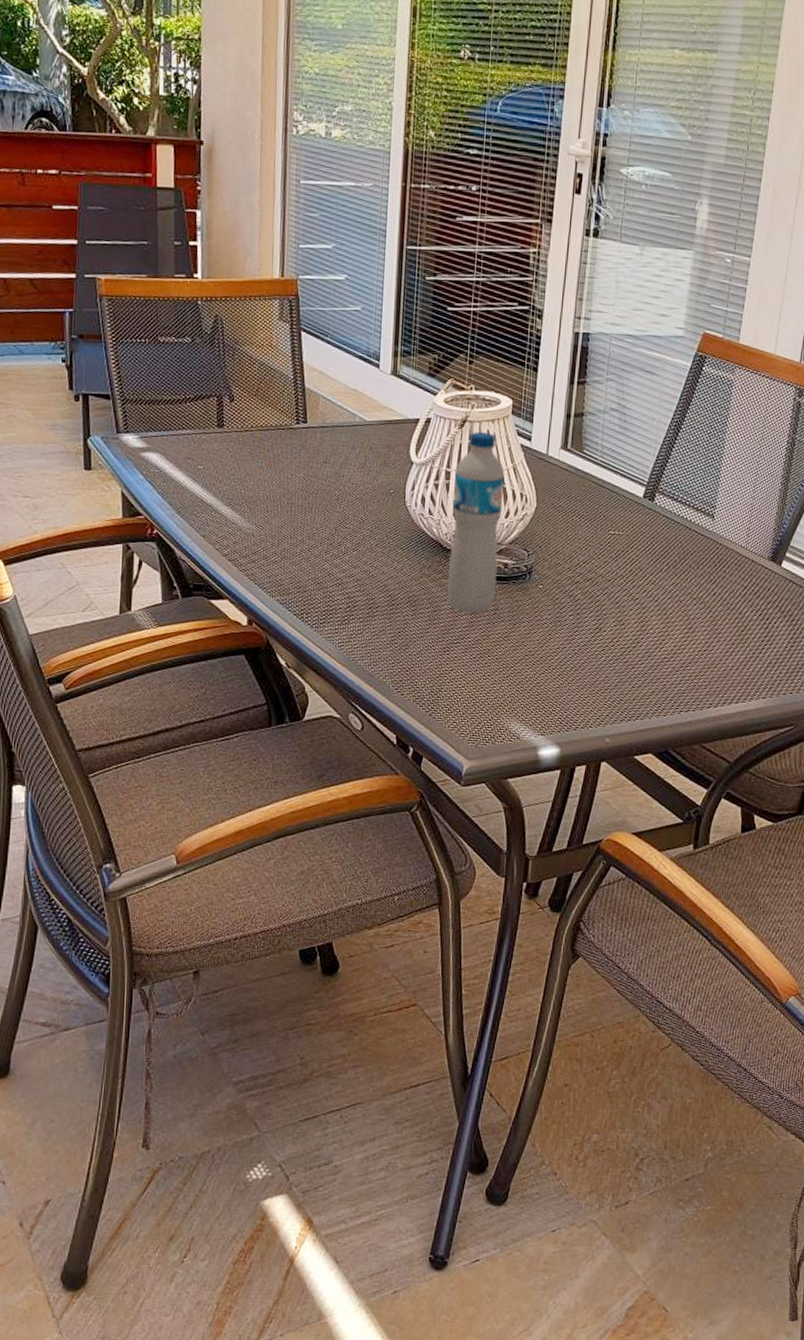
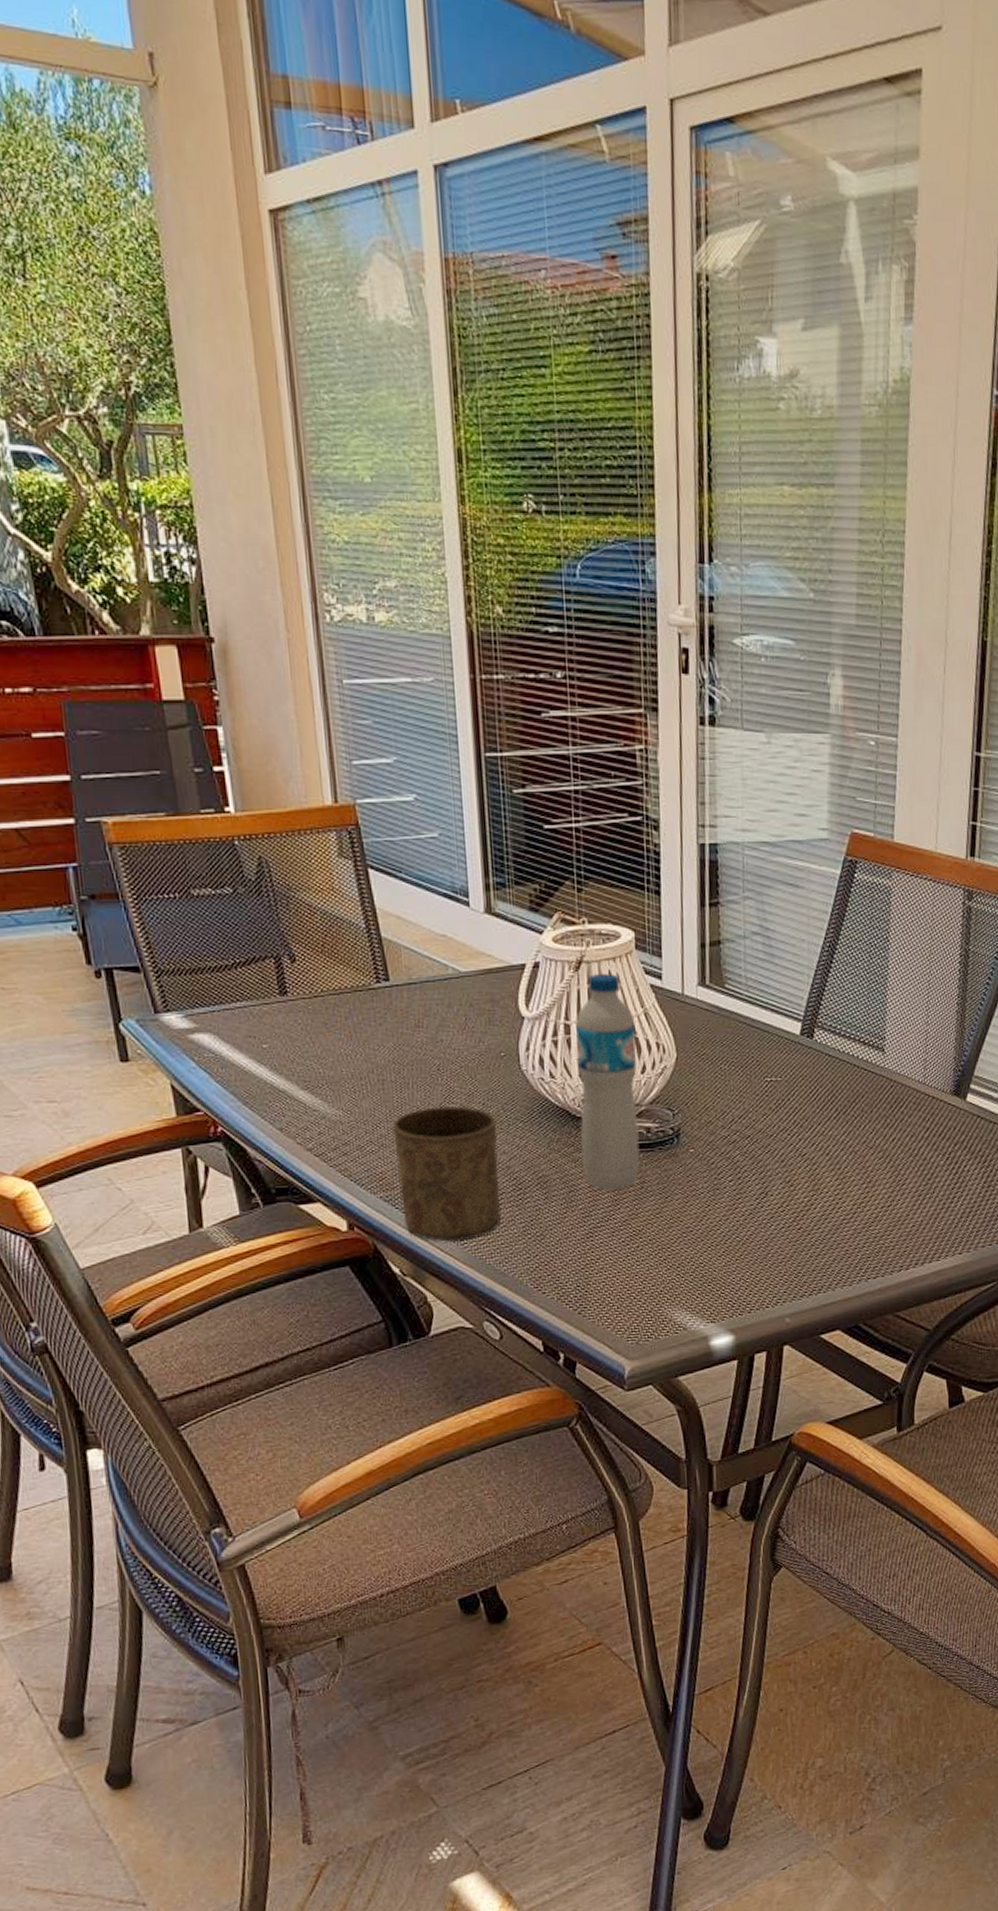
cup: none [294,529,381,643] -> present [393,1105,502,1241]

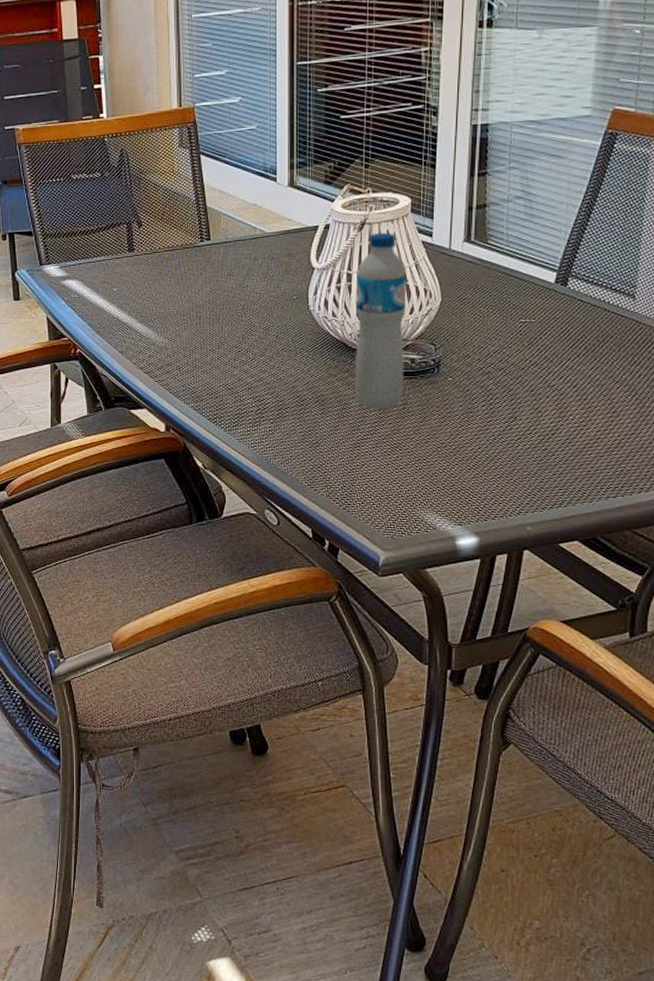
cup: present [393,1105,502,1241] -> none [205,337,287,443]

